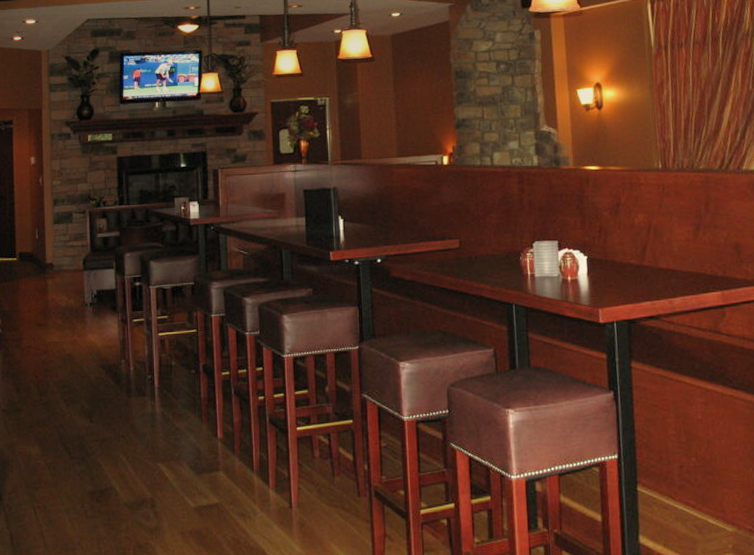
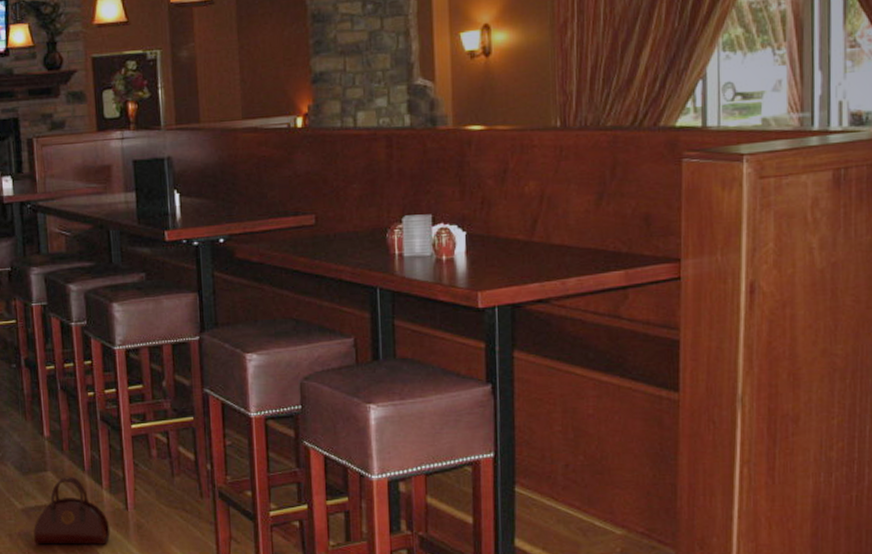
handbag: none [205,476,275,542] -> present [34,476,111,545]

